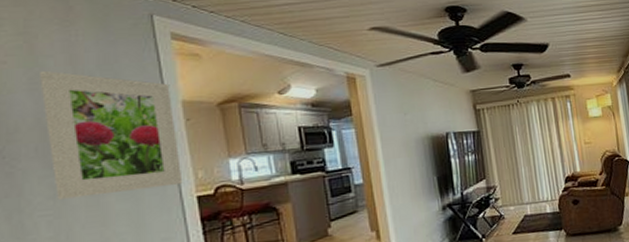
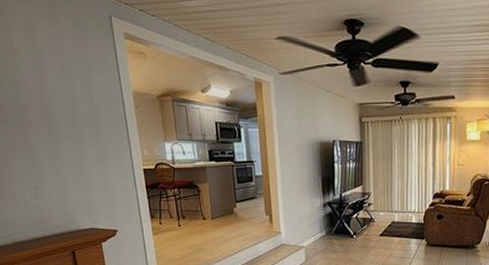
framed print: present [38,70,183,200] -> none [39,59,134,159]

